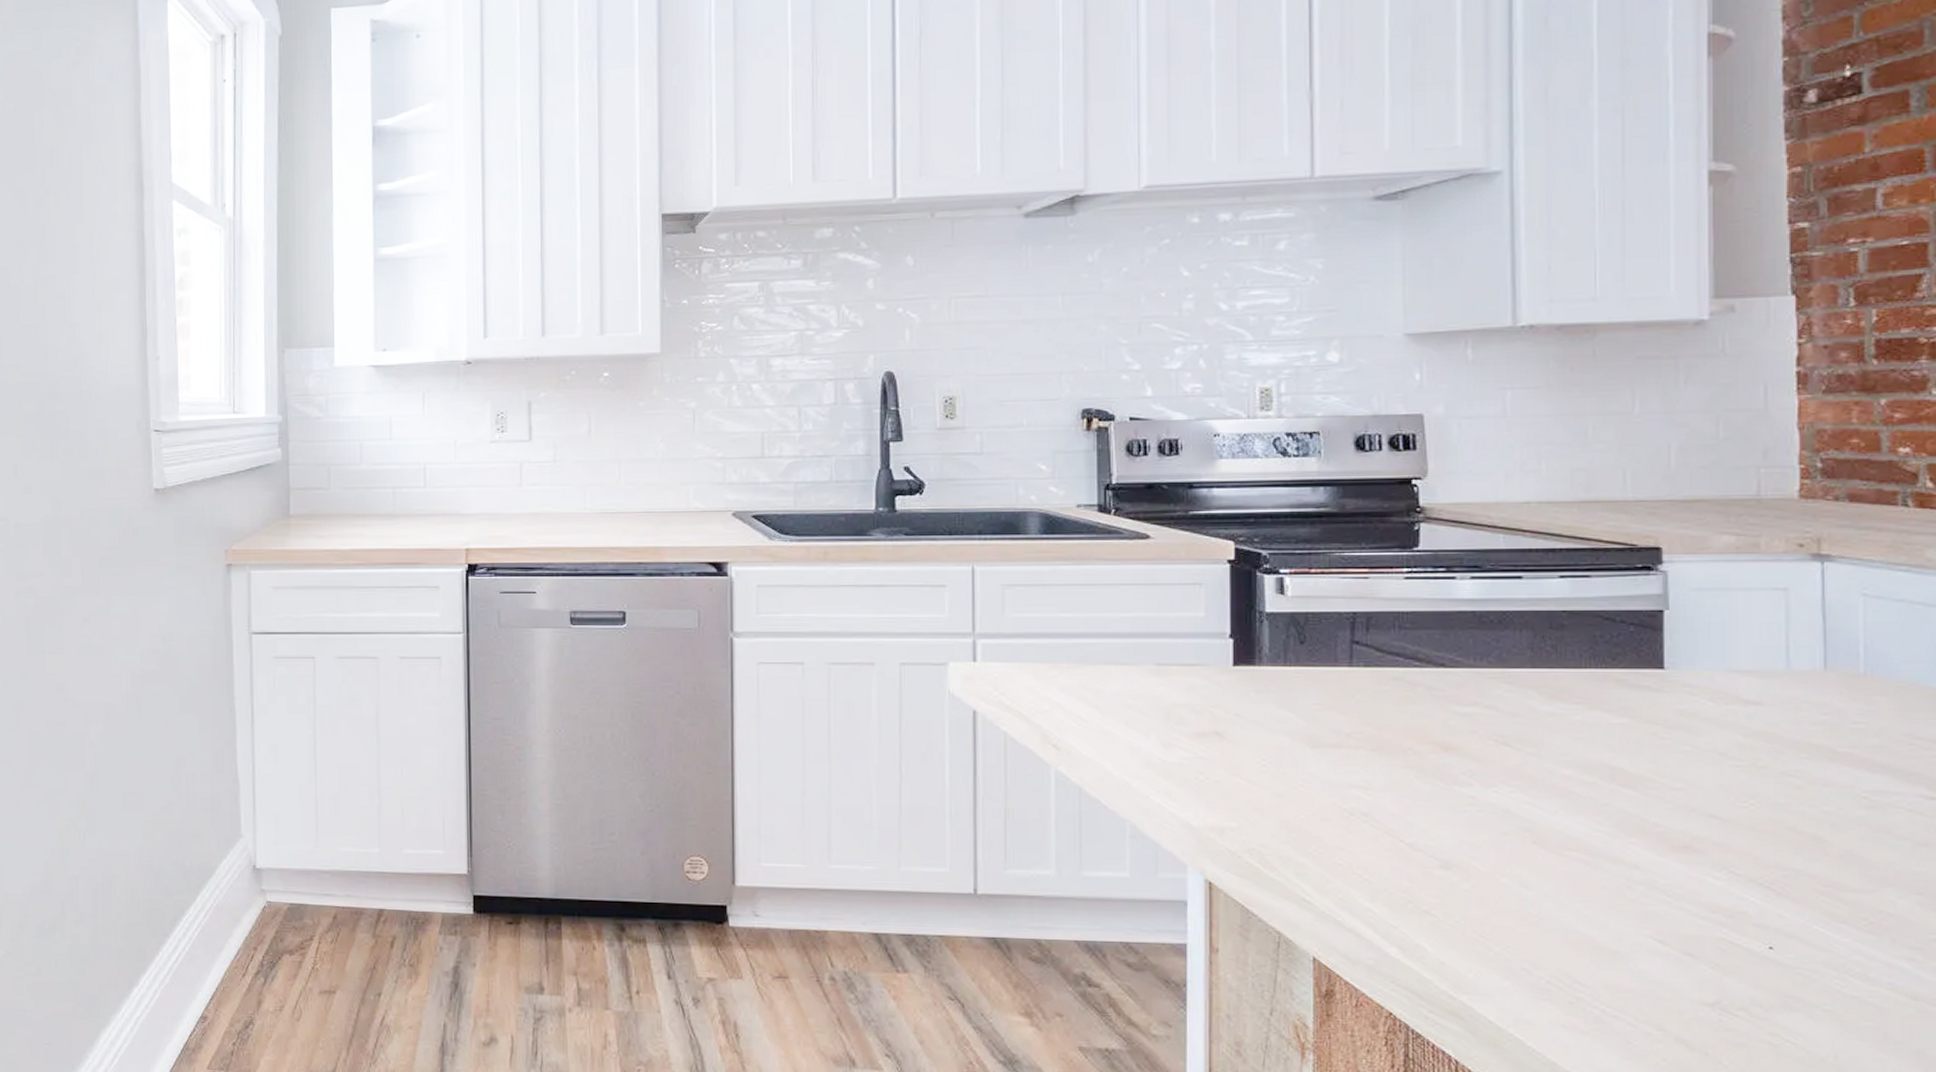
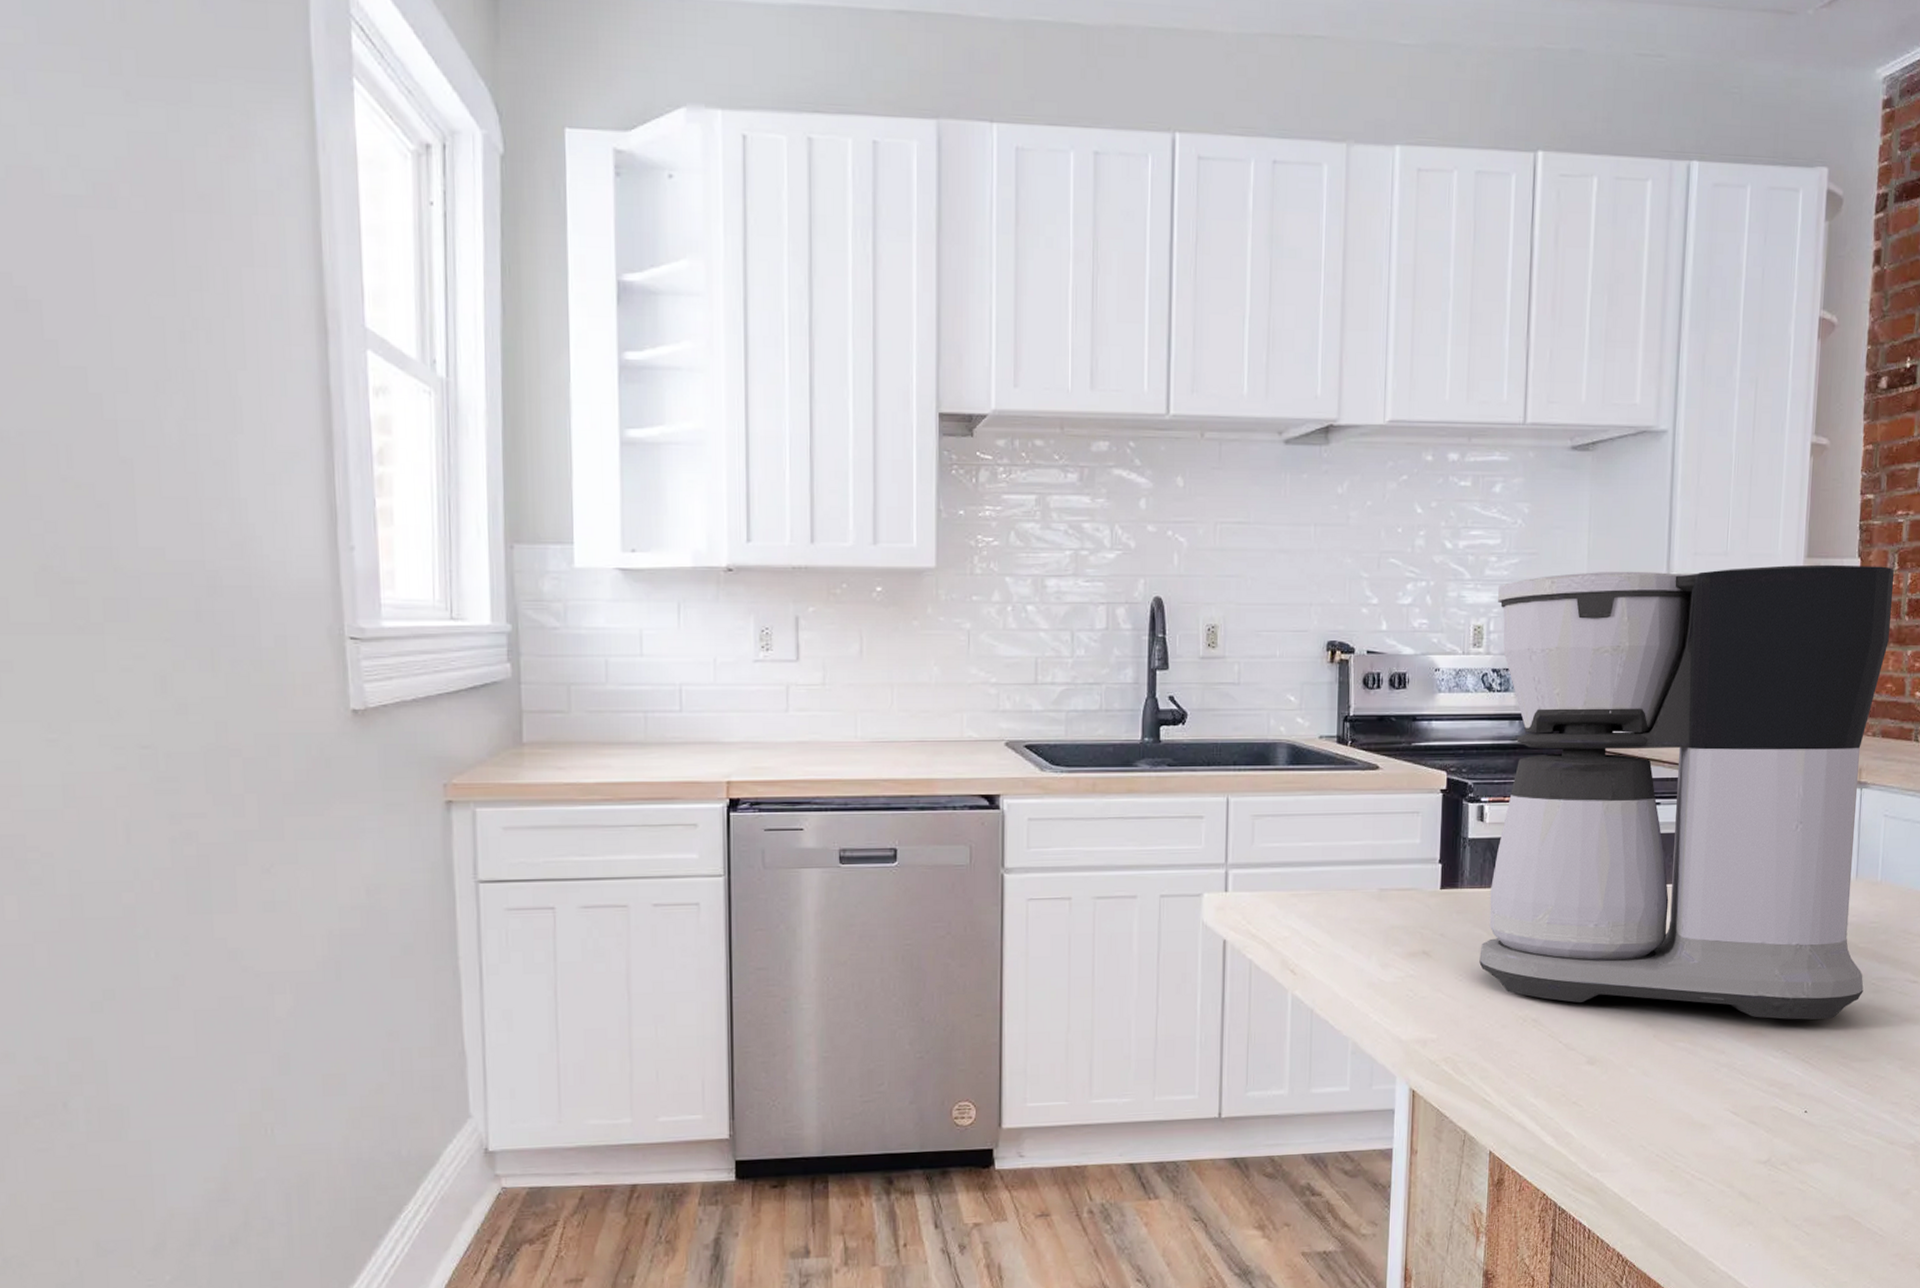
coffee maker: none [1287,303,1851,837] -> present [1479,564,1895,1020]

